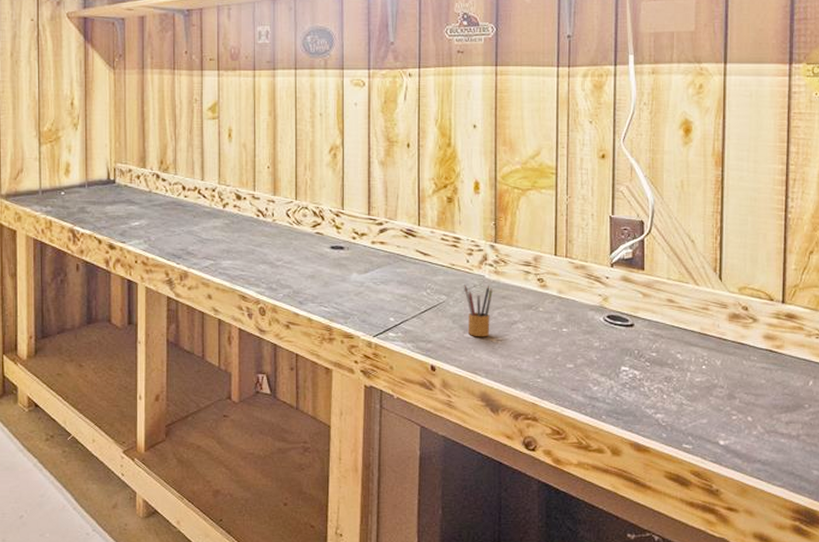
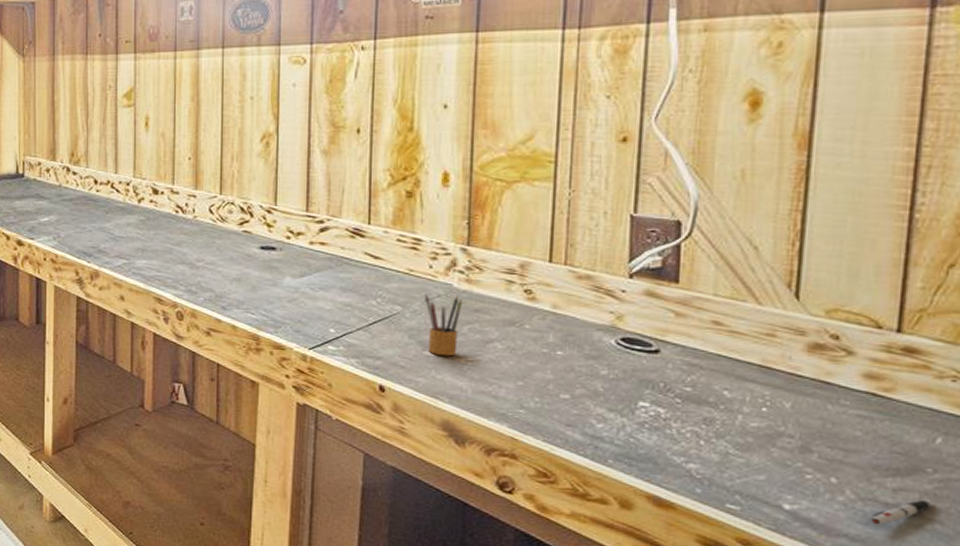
pen: none [773,428,809,451] -> present [870,499,932,525]

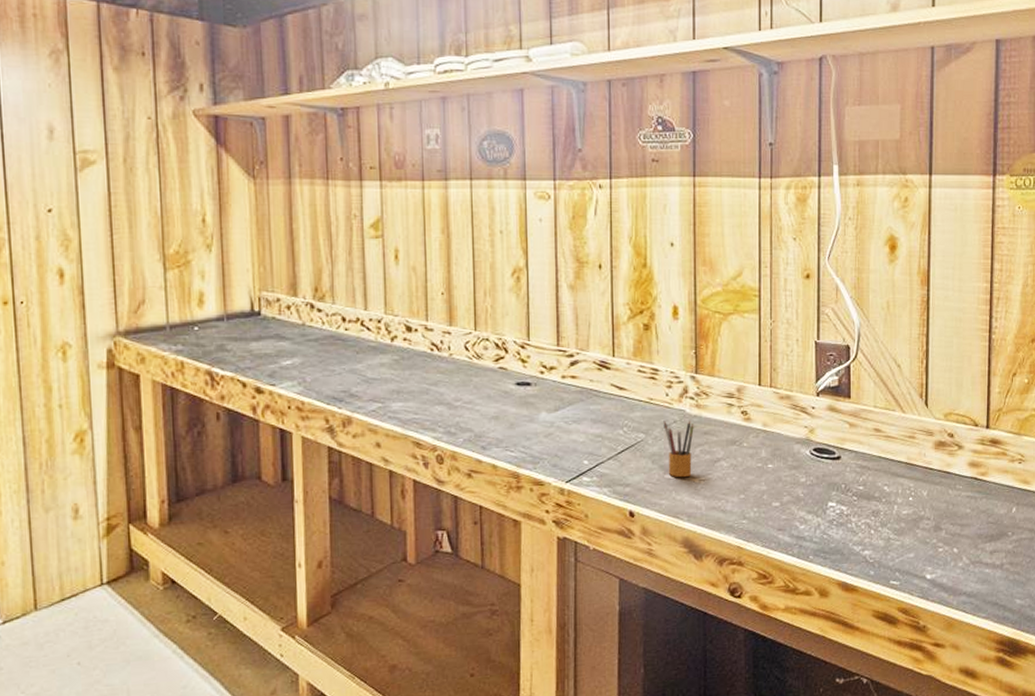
pen: present [870,499,932,525] -> none [978,556,1013,582]

